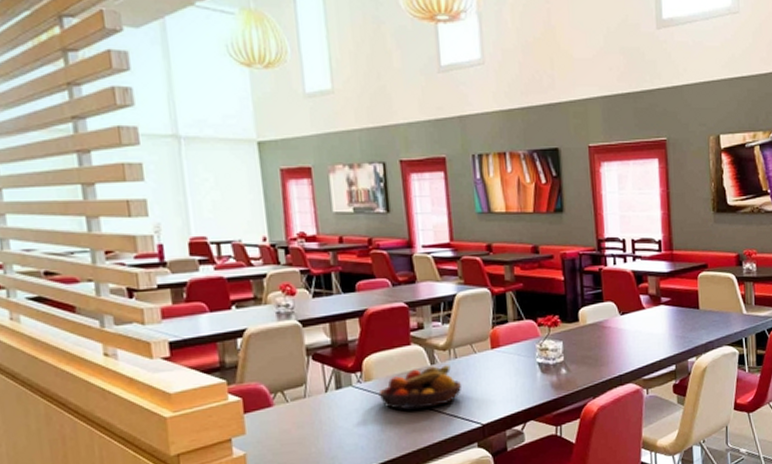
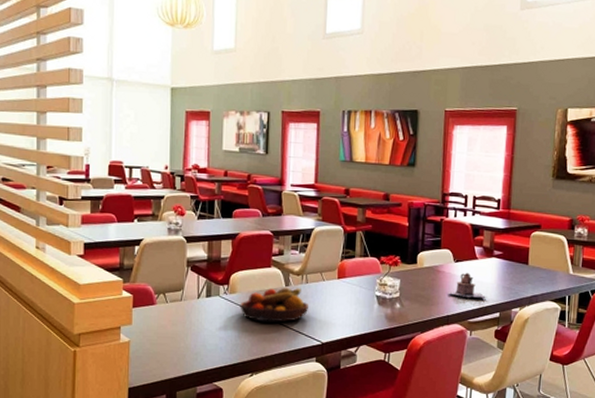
teapot: none [617,324,659,353] -> present [448,272,486,298]

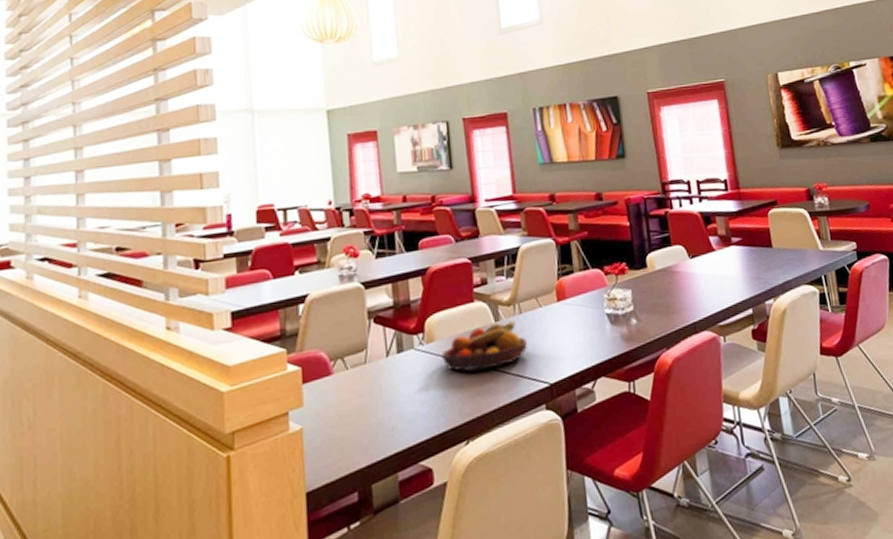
teapot: present [448,272,486,298] -> none [689,267,733,298]

